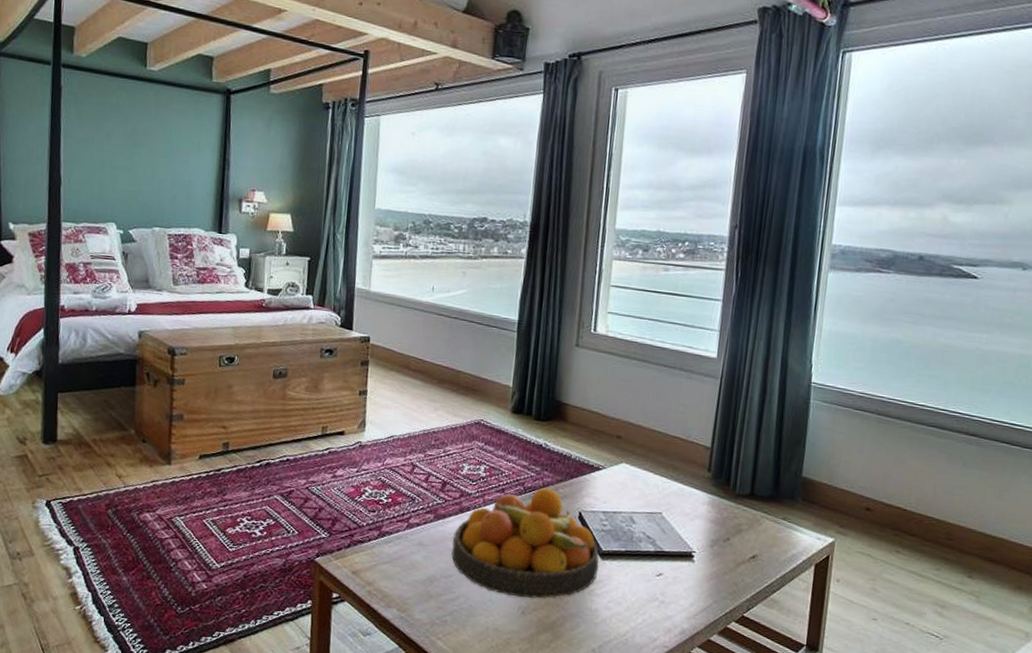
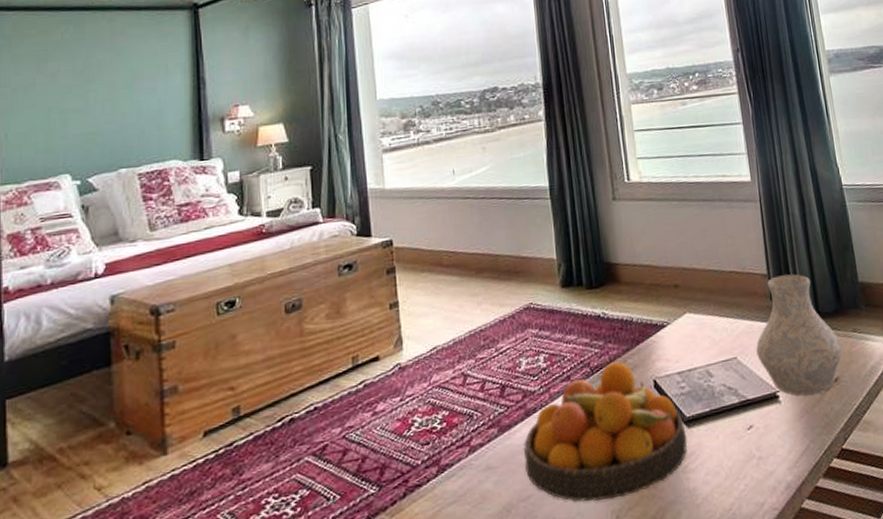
vase: none [681,451,768,564] -> present [756,274,842,396]

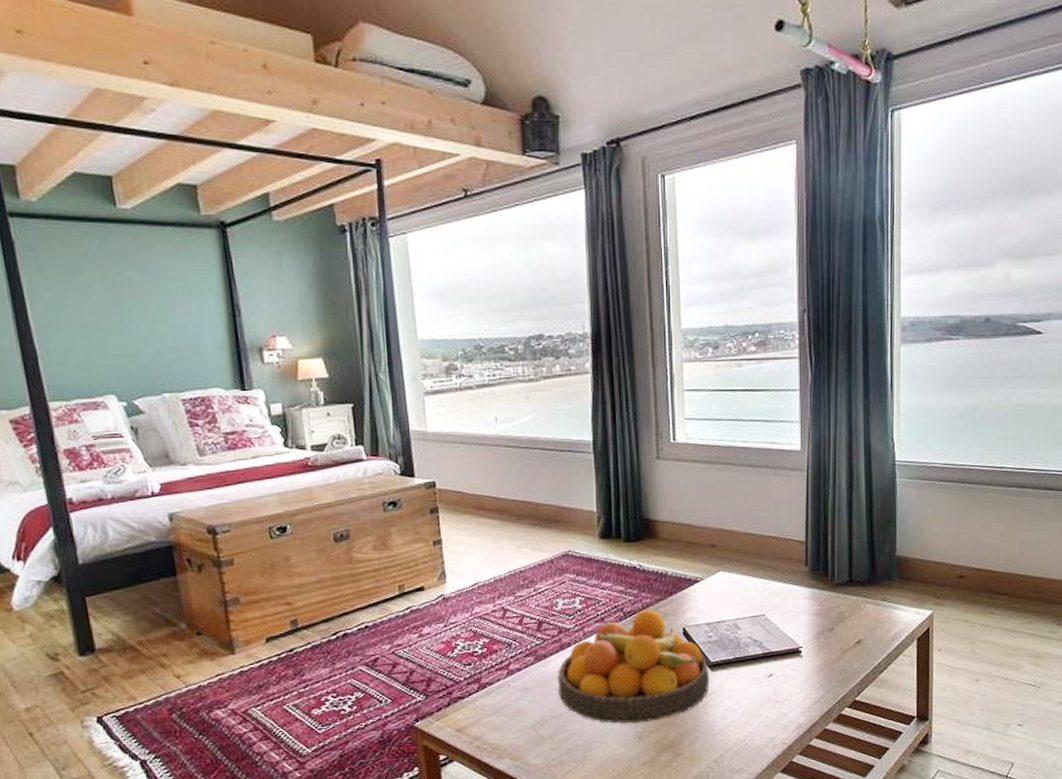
vase: present [756,274,842,396] -> none [785,543,869,653]

